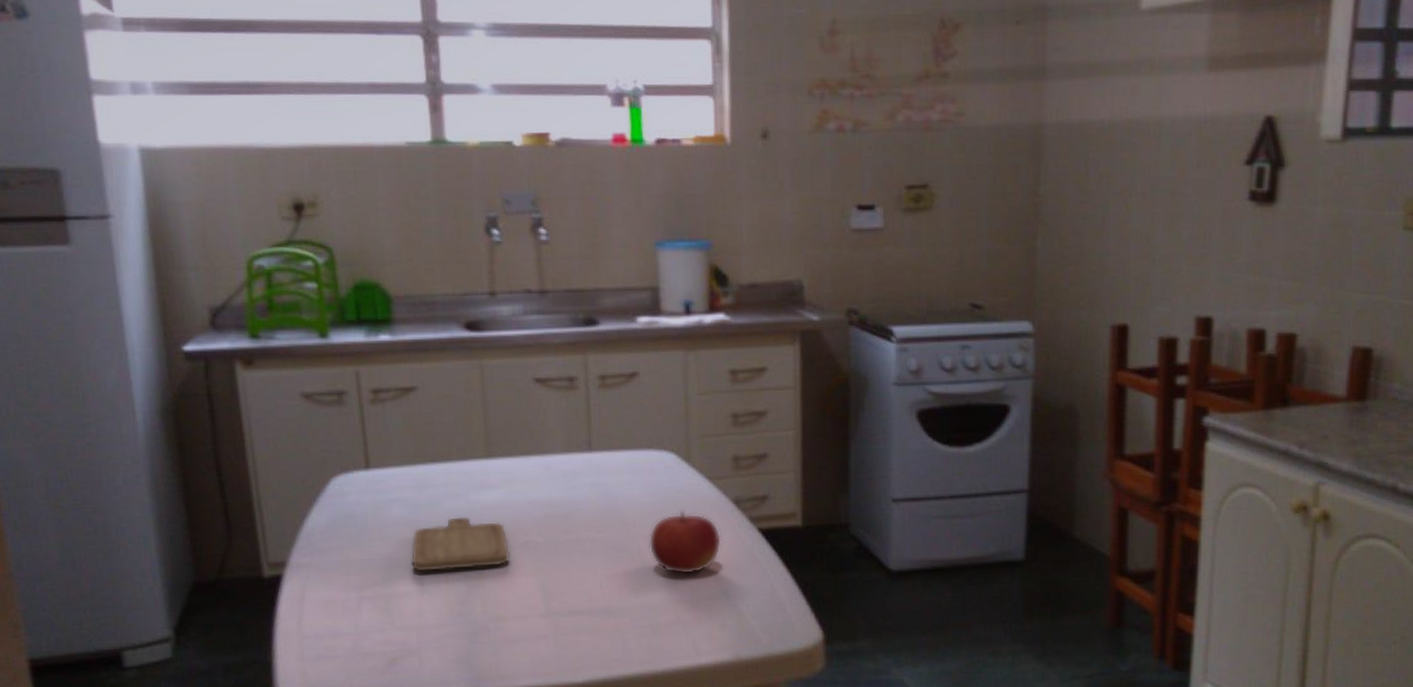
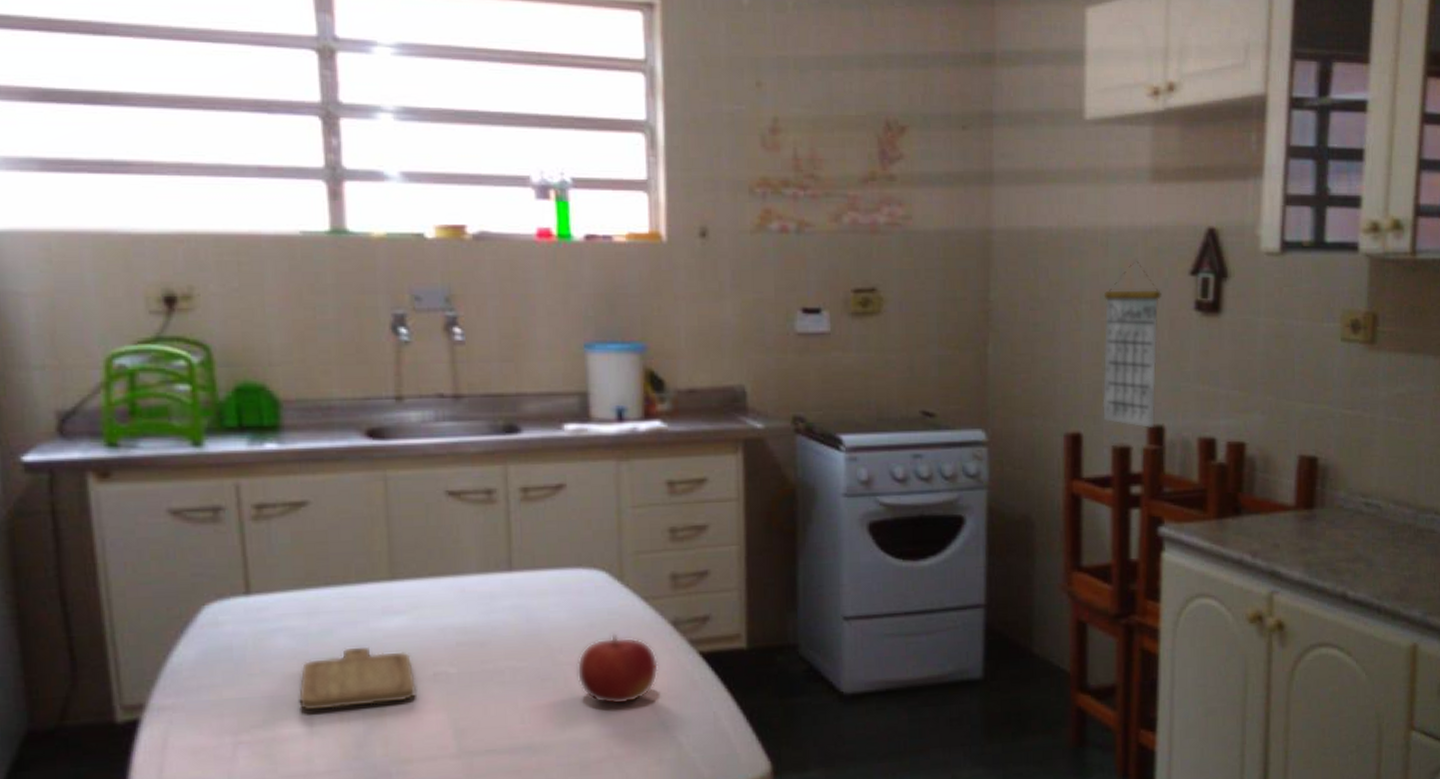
calendar: none [1150,152,1214,319] -> present [1102,261,1161,428]

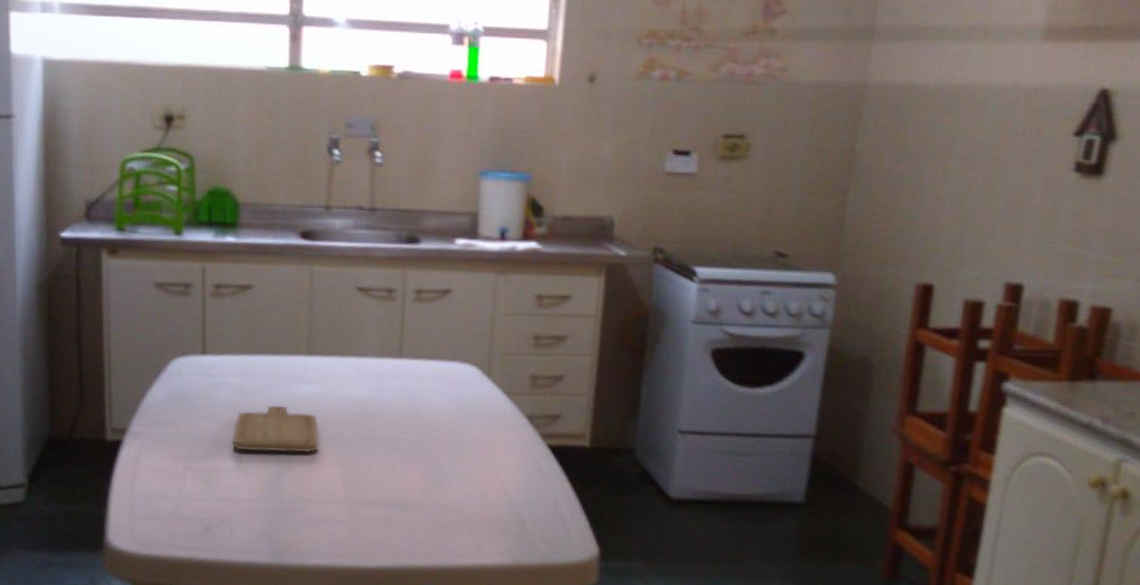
fruit: present [576,634,658,706] -> none [444,420,512,481]
calendar: present [1102,261,1161,428] -> none [958,120,1039,285]

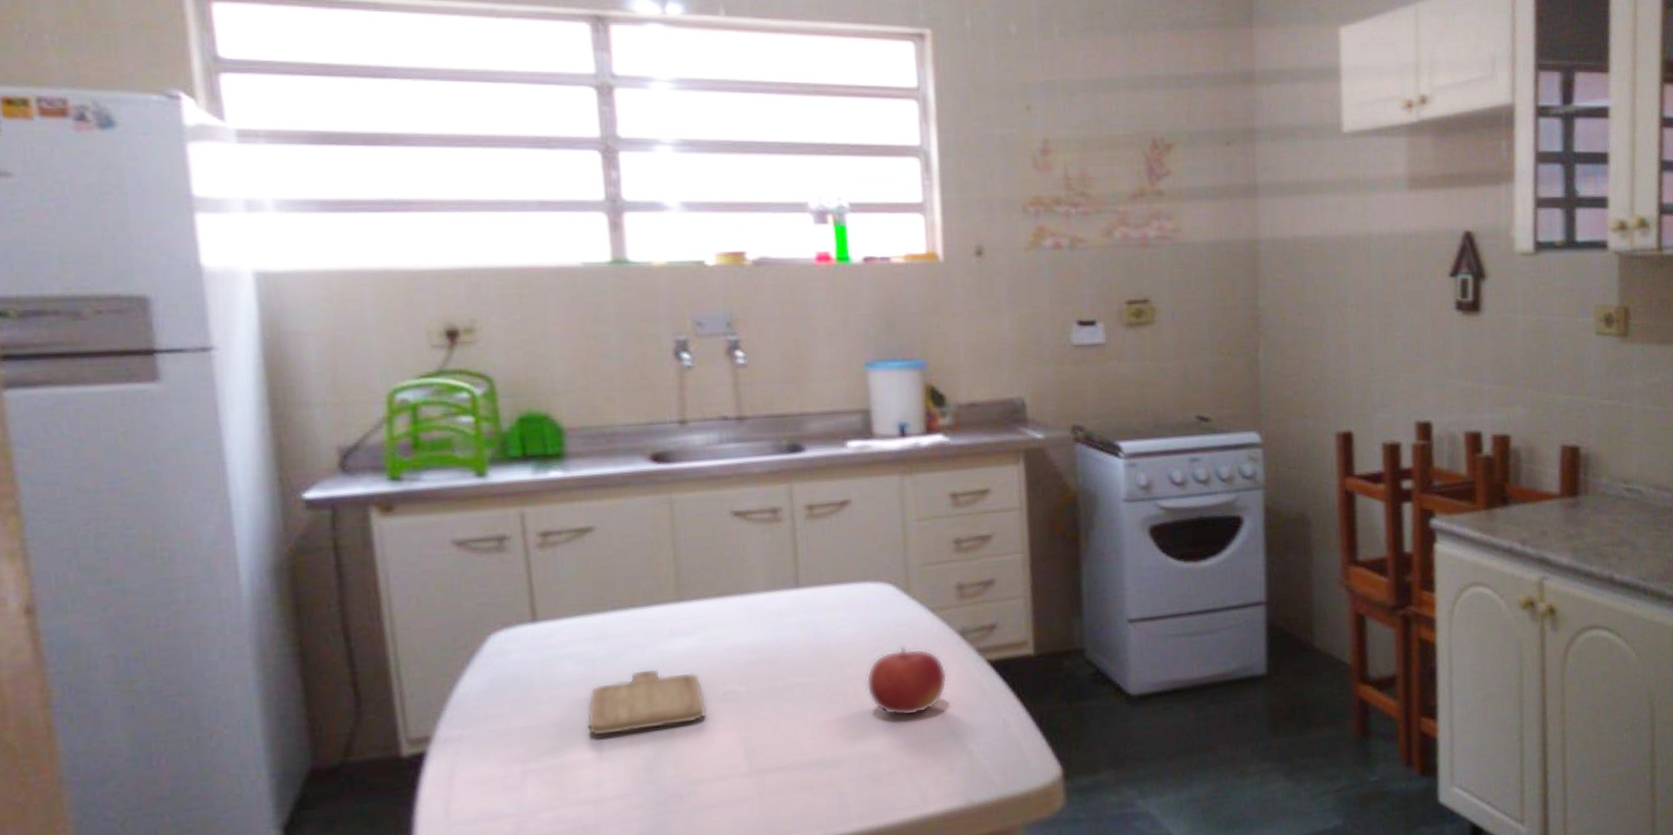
fruit: none [444,420,512,481] -> present [865,645,947,717]

